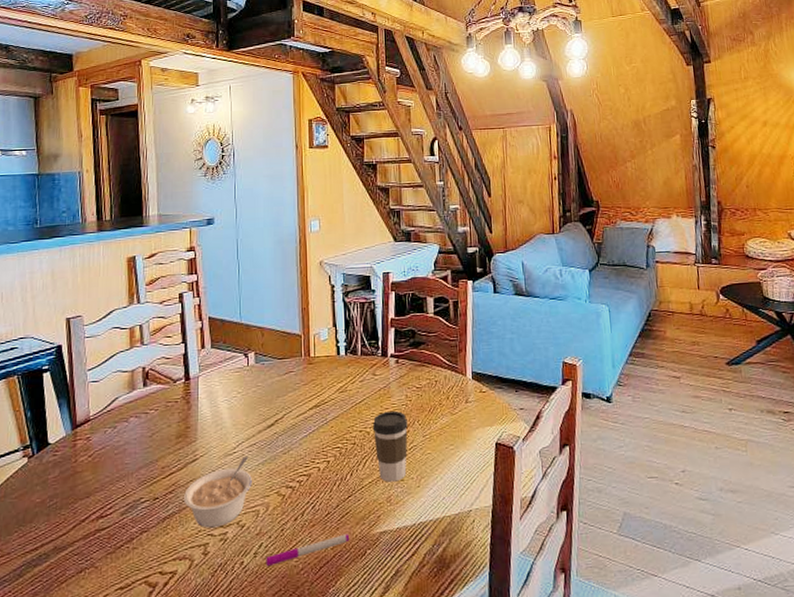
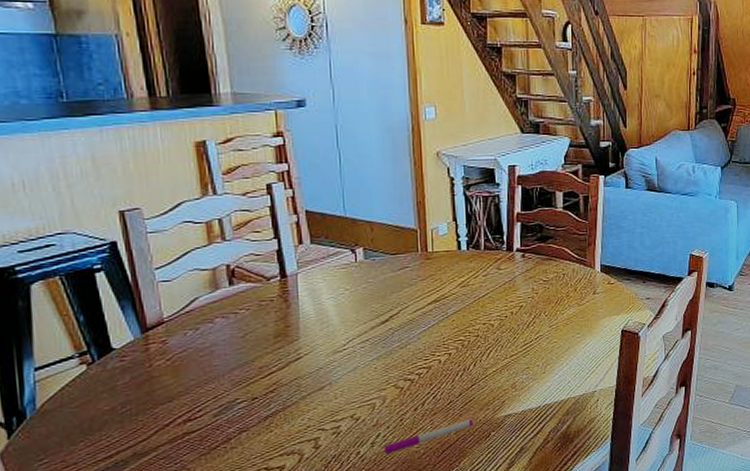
legume: present [183,457,252,528] -> none [287,353,366,424]
coffee cup: present [372,410,408,482] -> none [496,303,534,370]

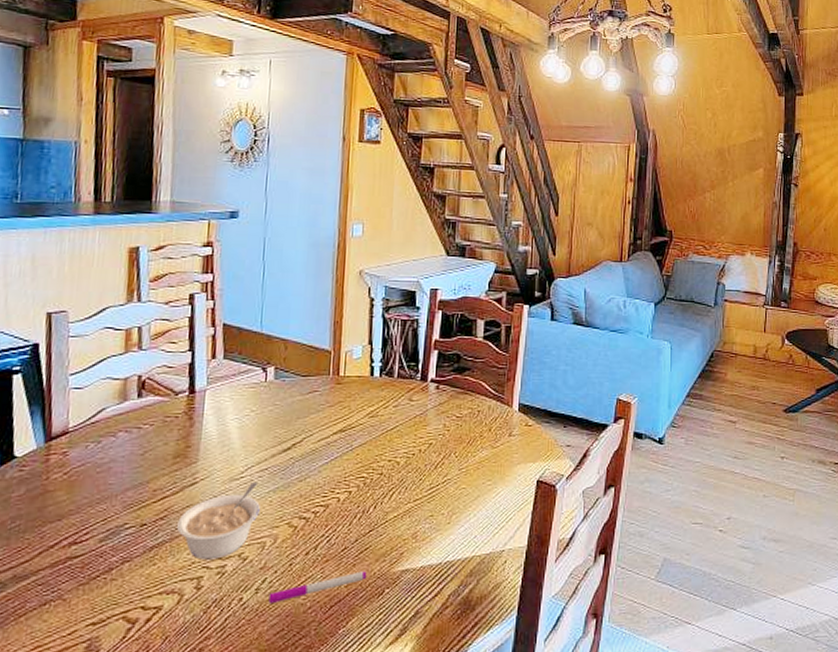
legume: none [287,353,366,424] -> present [176,483,260,560]

